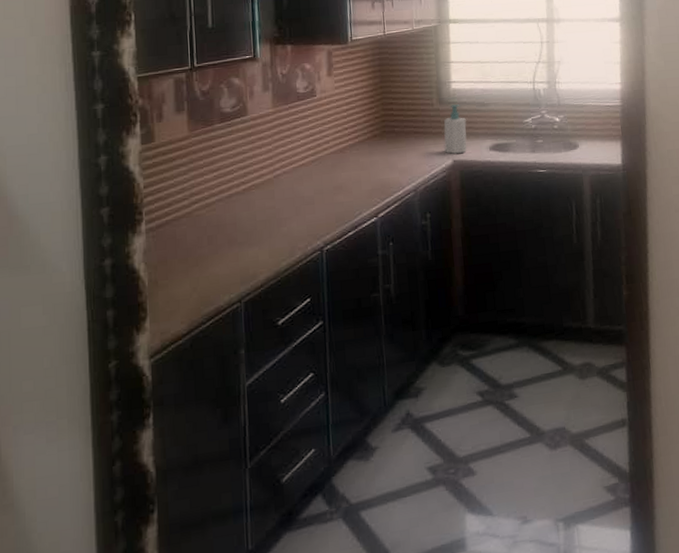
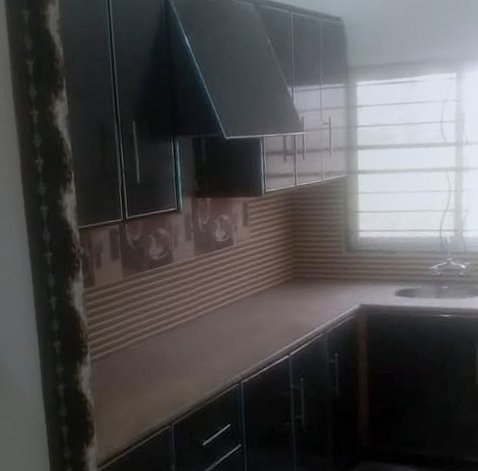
soap bottle: present [443,104,467,154] -> none [351,252,374,299]

